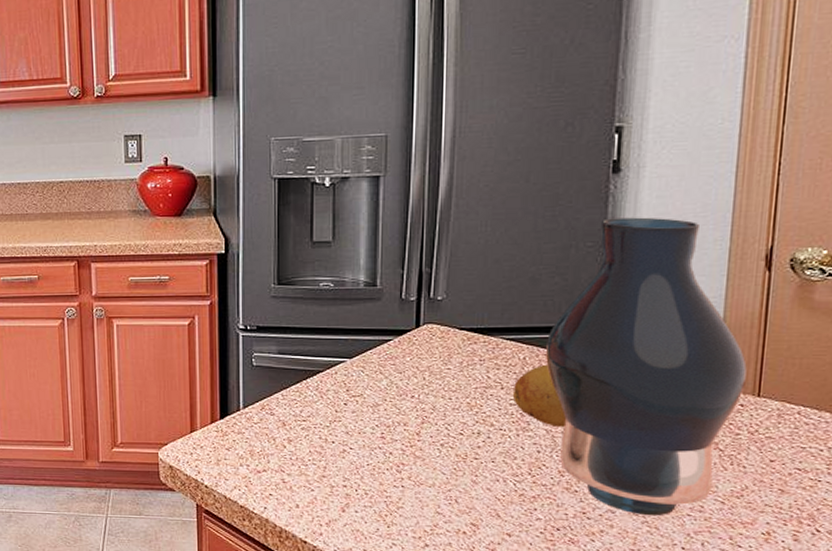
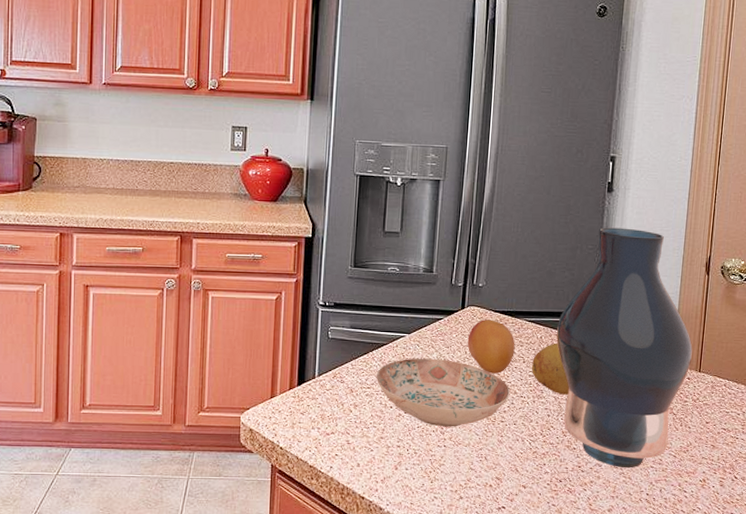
dish: none [312,386,484,465] -> present [376,358,510,427]
fruit: none [425,339,489,403] -> present [467,319,515,374]

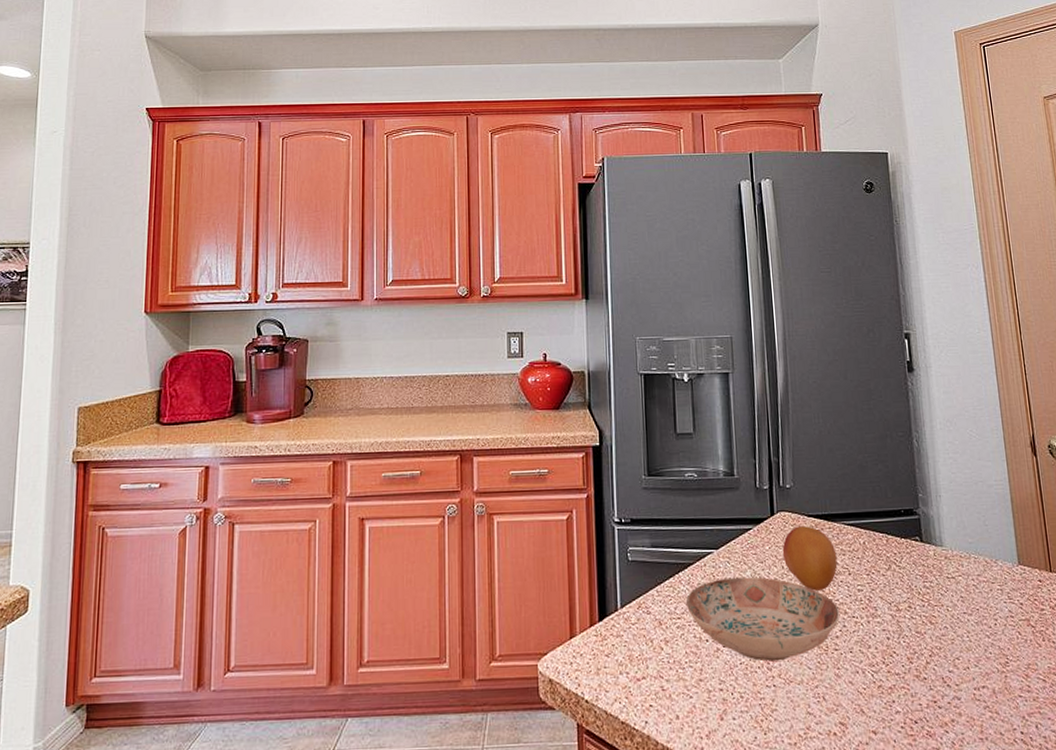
fruit: present [531,342,569,395] -> none [858,548,906,611]
vase: present [556,227,693,468] -> none [879,410,1039,700]

